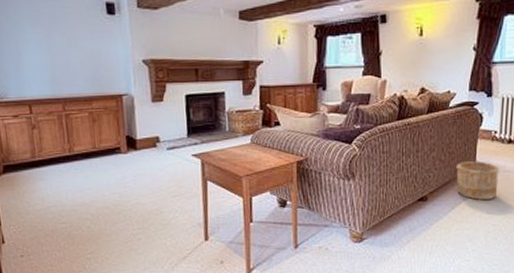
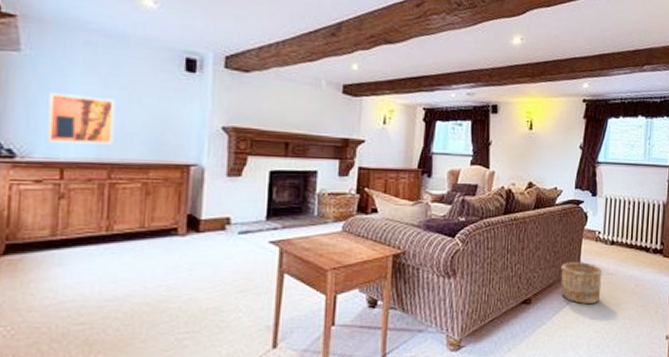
wall art: none [9,44,63,85] -> present [47,93,115,145]

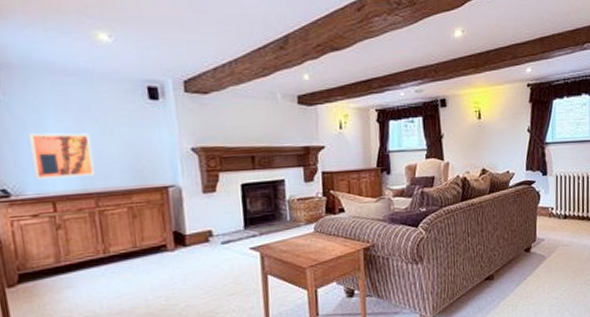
wooden bucket: present [560,262,603,305] -> none [519,237,558,275]

